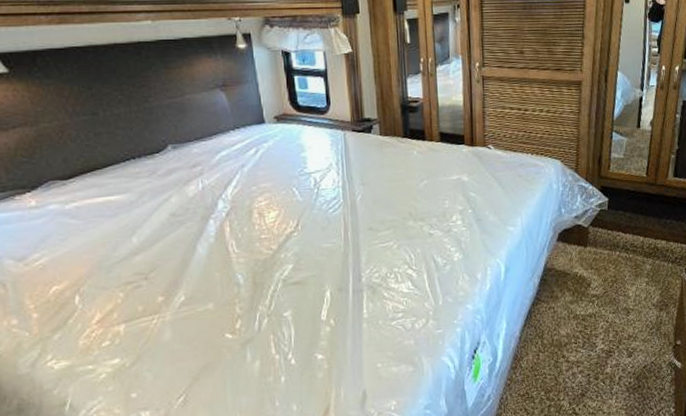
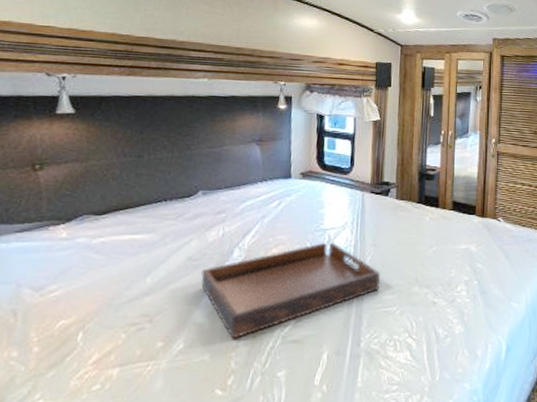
serving tray: none [188,185,374,287] -> present [201,242,381,339]

